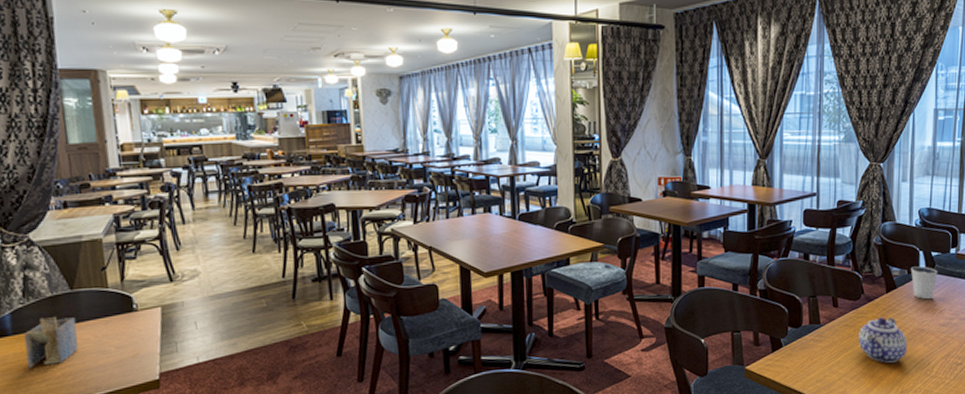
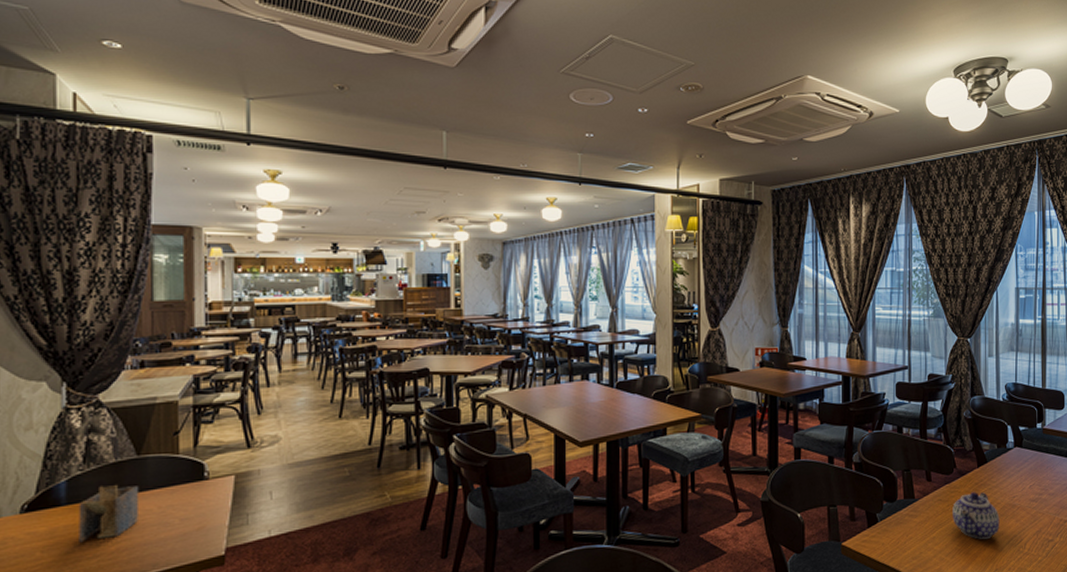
dixie cup: present [910,266,938,300] -> none [999,440,1026,475]

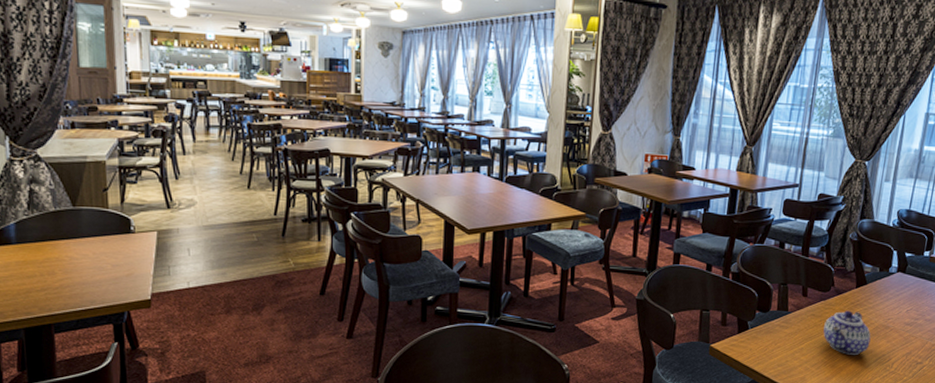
napkin holder: present [78,485,140,543] -> none [26,231,77,277]

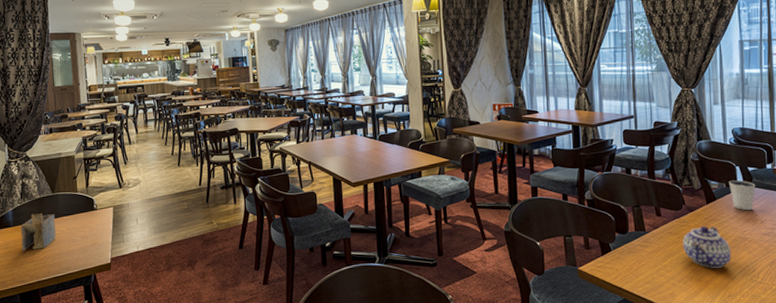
napkin holder: none [26,231,77,277] -> present [20,214,56,252]
dixie cup: none [882,265,910,299] -> present [728,180,756,211]

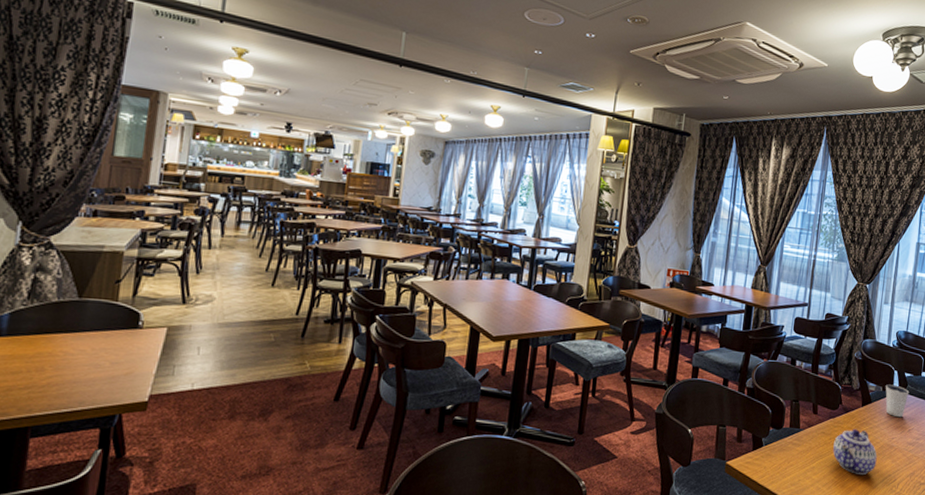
napkin holder: present [20,214,56,252] -> none [13,322,77,373]

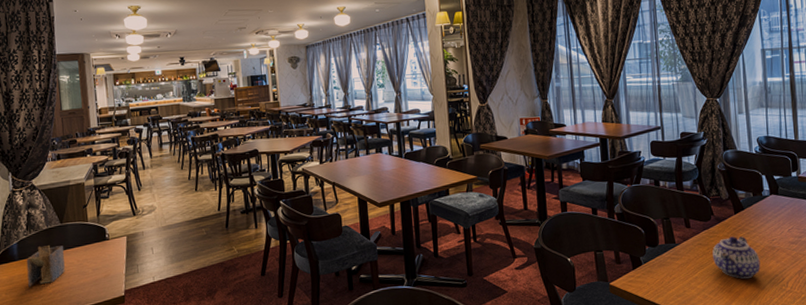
napkin holder: none [13,322,77,373] -> present [26,245,65,287]
dixie cup: present [885,384,910,418] -> none [755,189,782,220]

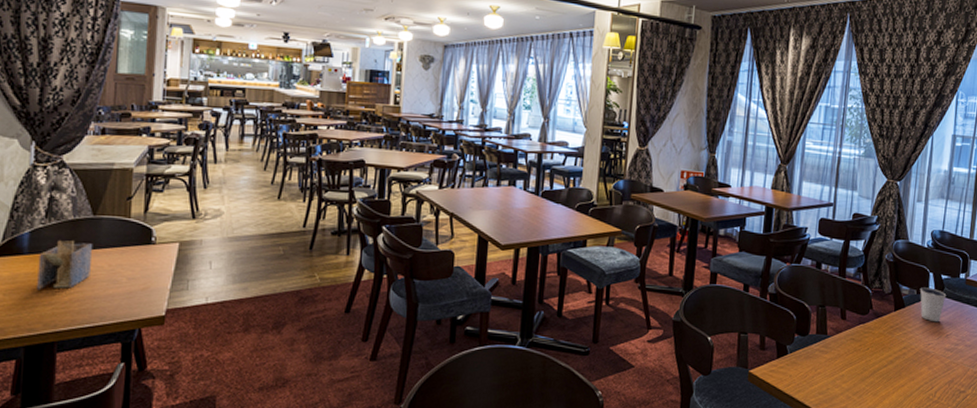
teapot: present [712,236,761,279] -> none [863,335,912,382]
dixie cup: none [755,189,782,220] -> present [919,287,947,323]

